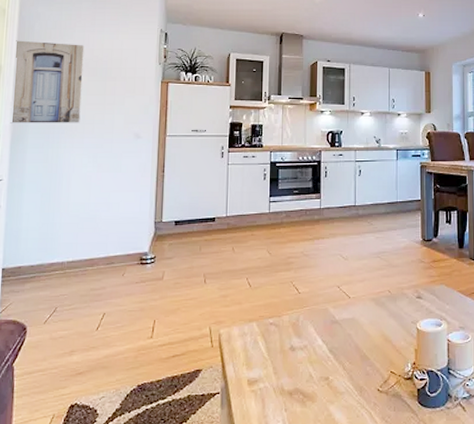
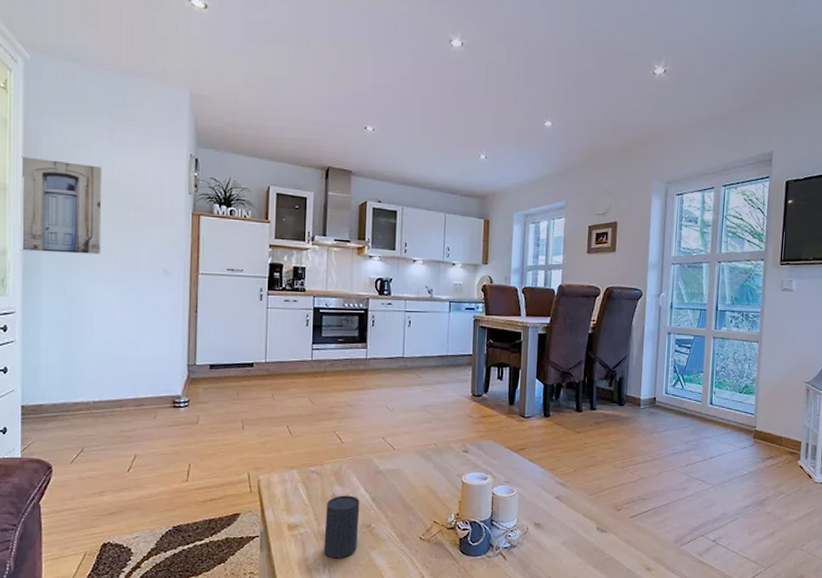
cup: none [283,347,318,415] -> present [324,495,360,559]

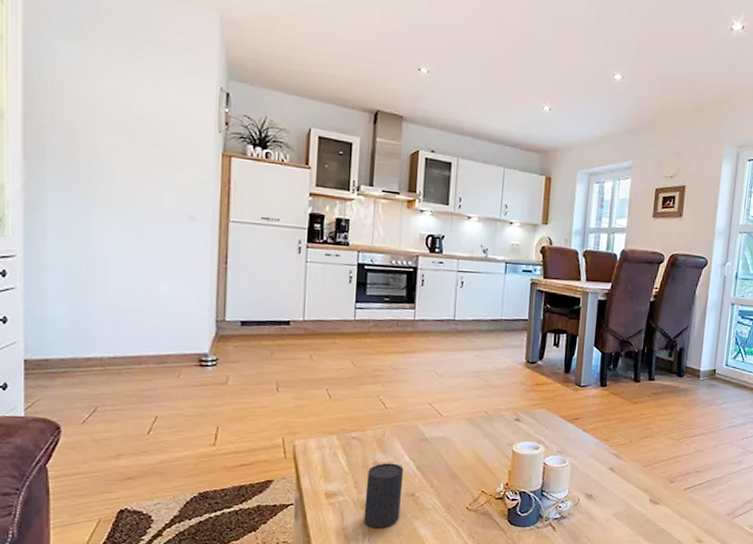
wall art: present [20,156,102,255] -> none [21,79,118,195]

